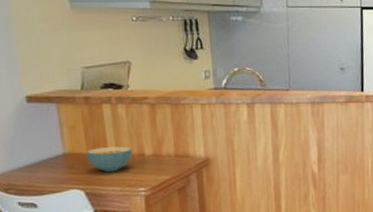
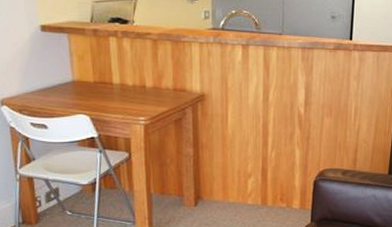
cereal bowl: present [86,146,133,173] -> none [93,78,135,101]

